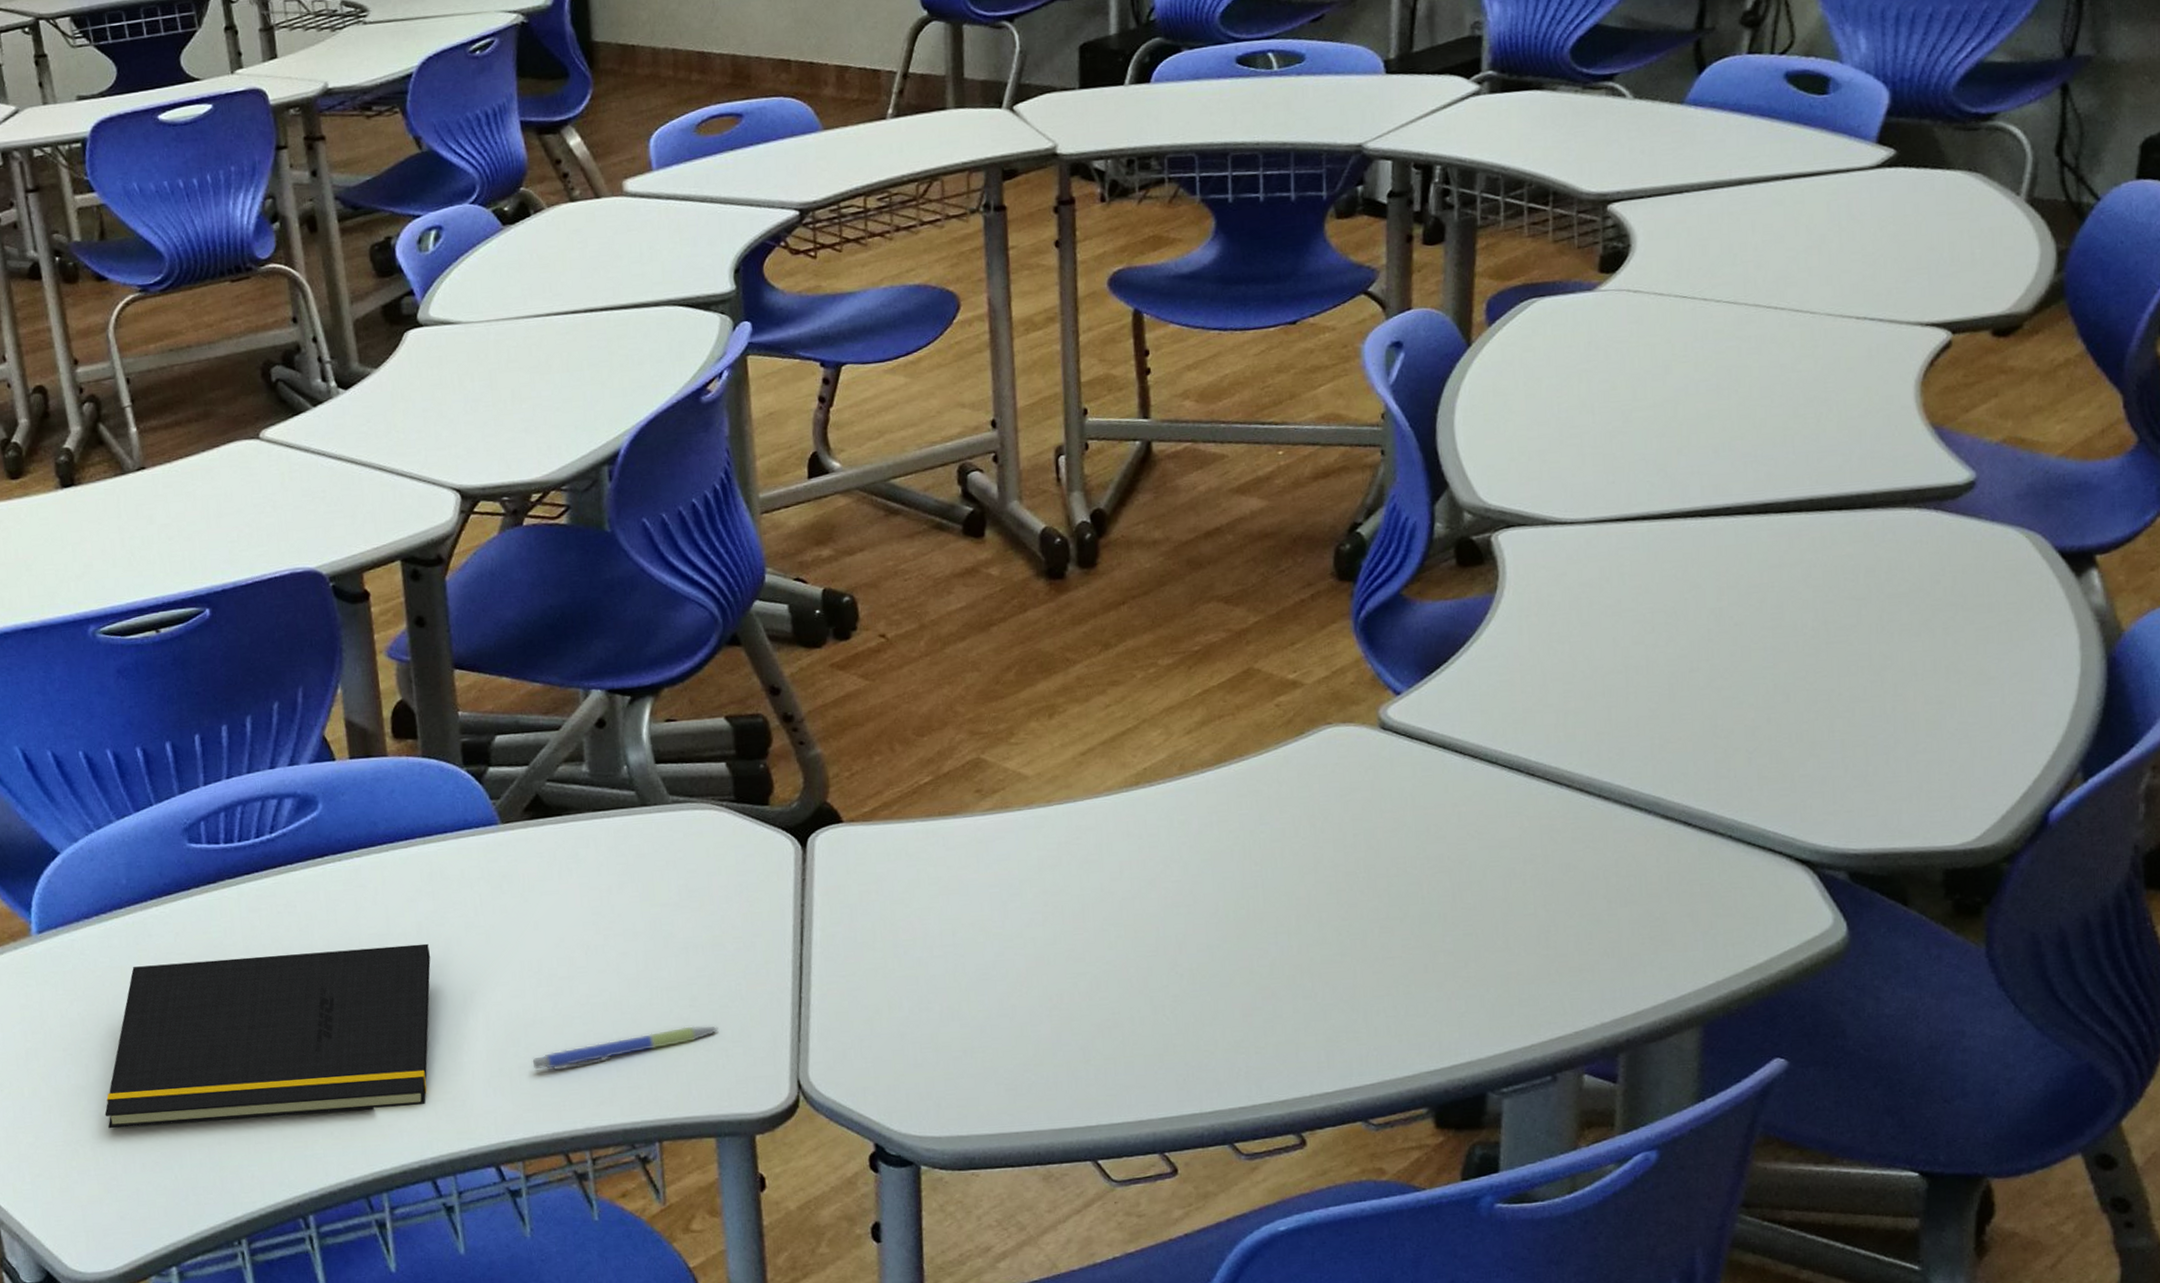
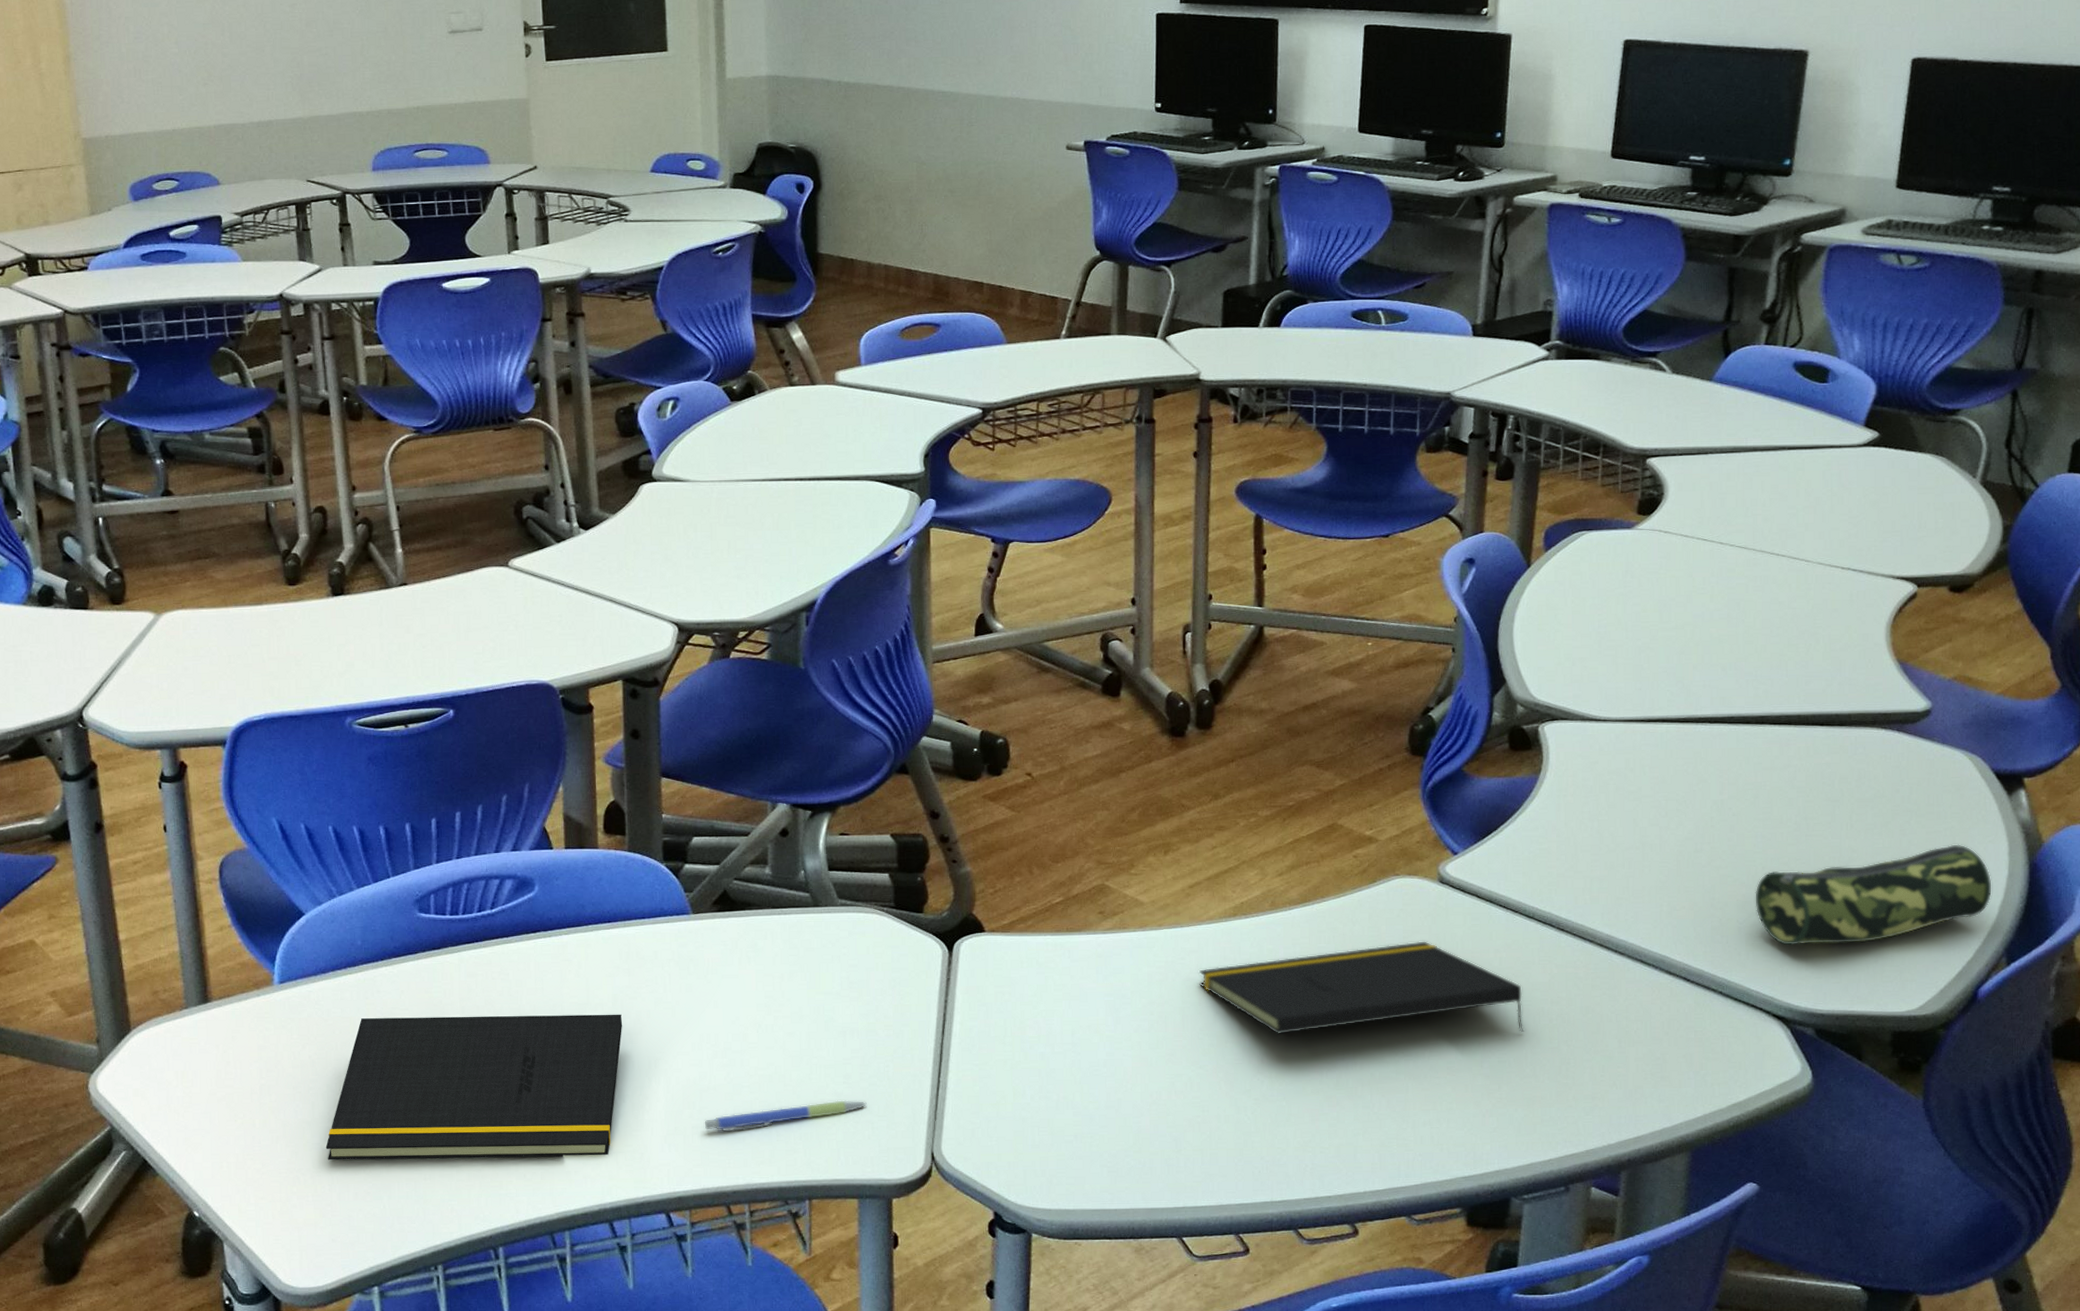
notepad: none [1099,799,1493,920] -> present [1199,941,1524,1035]
pencil case: none [1766,640,2061,776] -> present [1755,844,1992,946]

